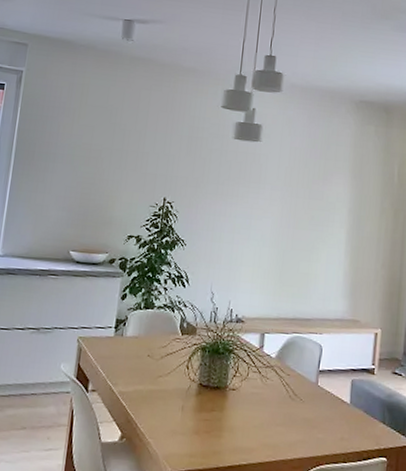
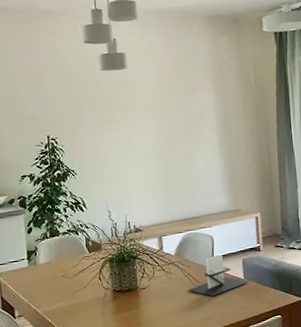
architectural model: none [282,368,355,417] -> present [187,254,249,297]

